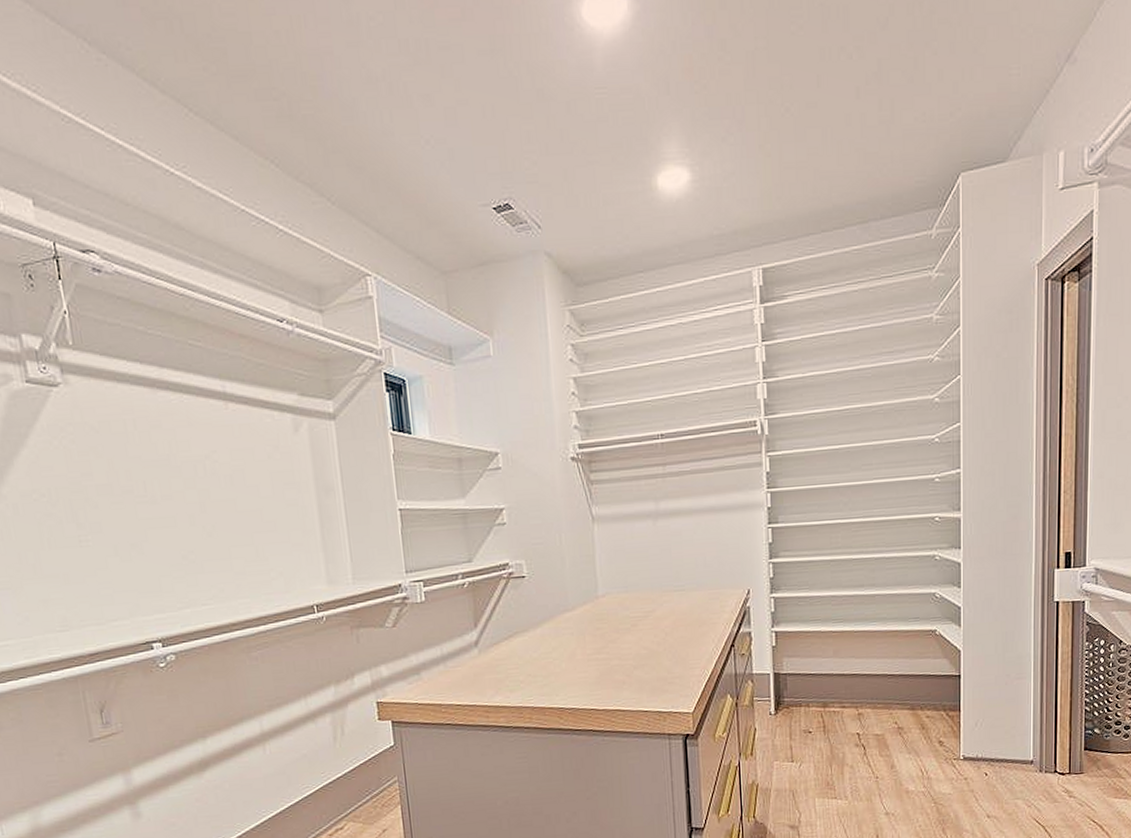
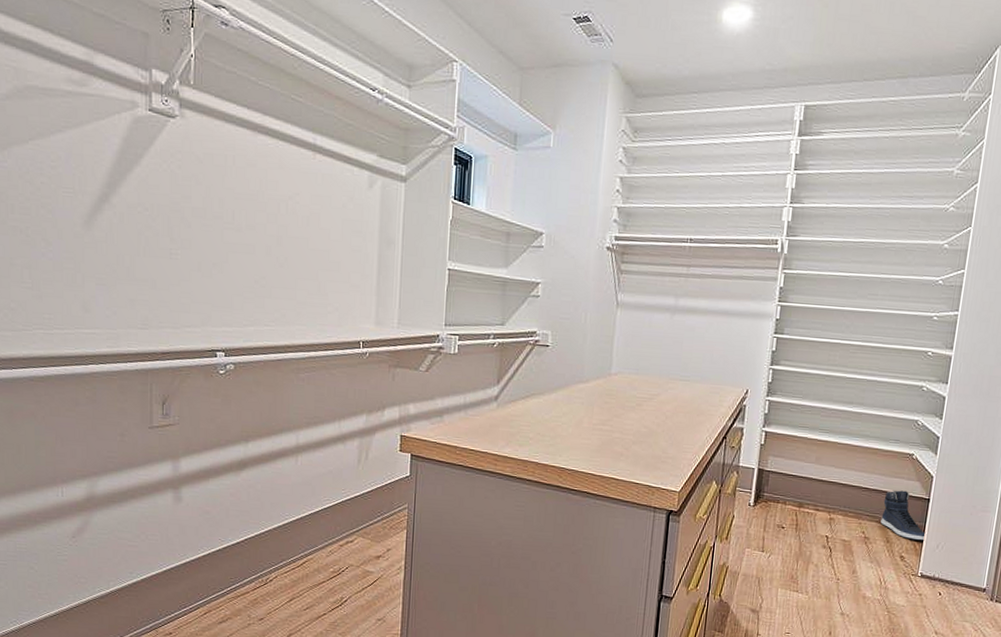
sneaker: none [912,670,963,723] -> present [880,490,927,541]

